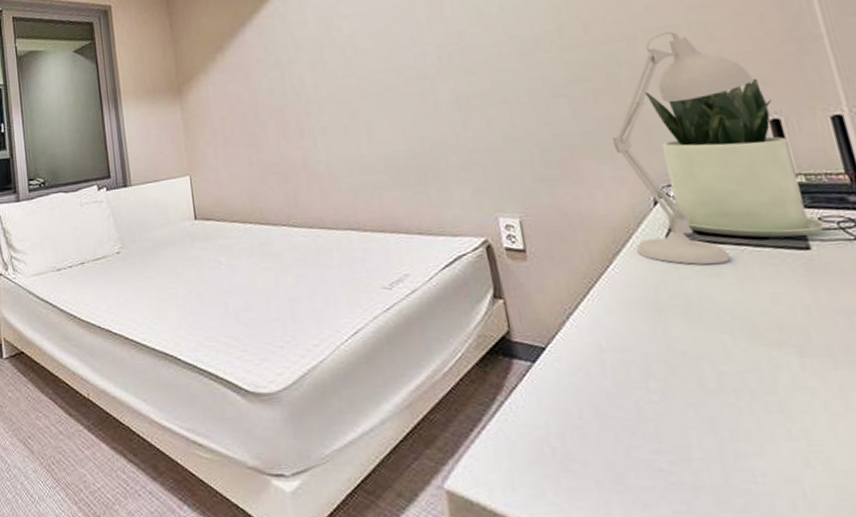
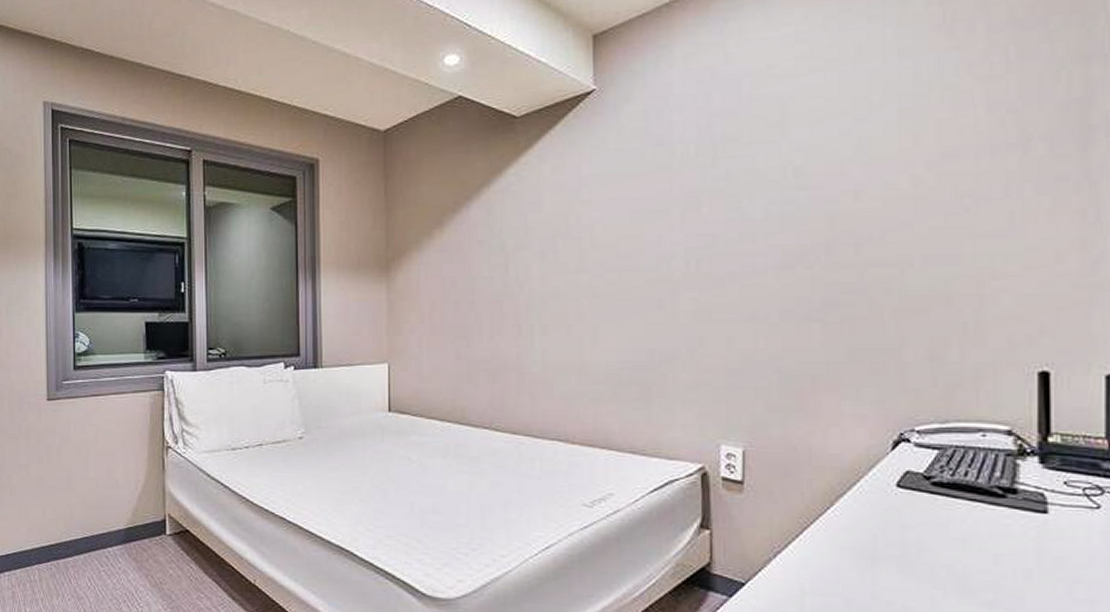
desk lamp: present [612,31,754,265] -> none [862,260,1031,518]
planter: present [645,78,826,238] -> none [900,324,1070,499]

